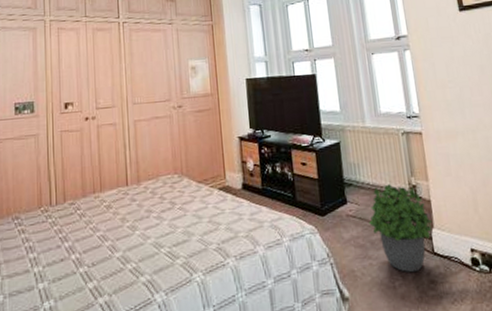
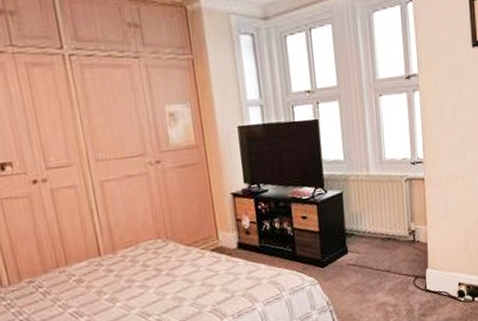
potted plant: present [369,184,433,273] -> none [368,231,428,310]

